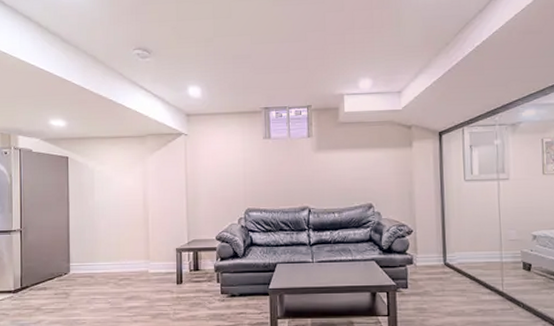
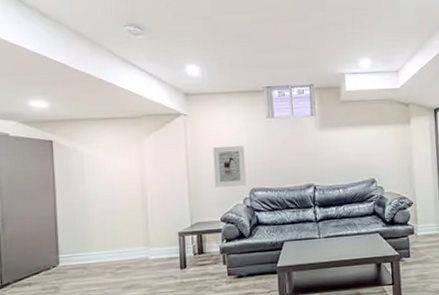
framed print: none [211,166,242,206] -> present [213,146,247,188]

